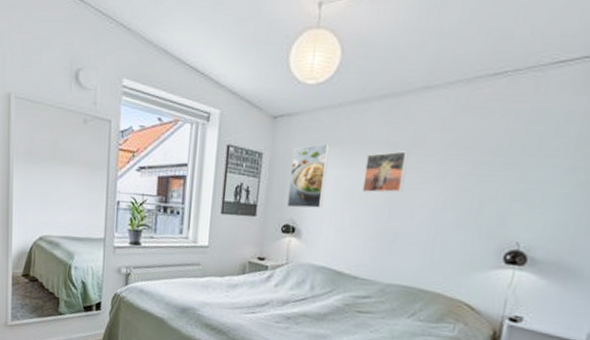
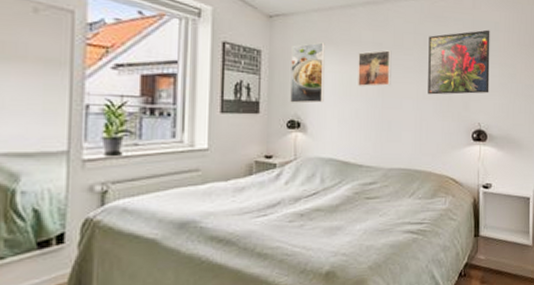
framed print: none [449,121,558,206] -> present [428,29,490,95]

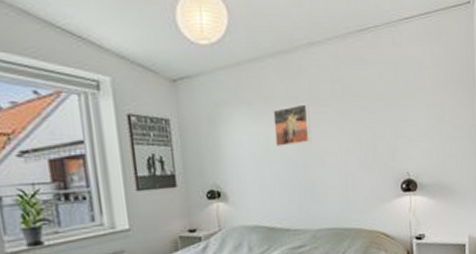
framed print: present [290,42,325,103] -> none [201,103,242,172]
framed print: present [428,29,490,95] -> none [347,68,417,148]

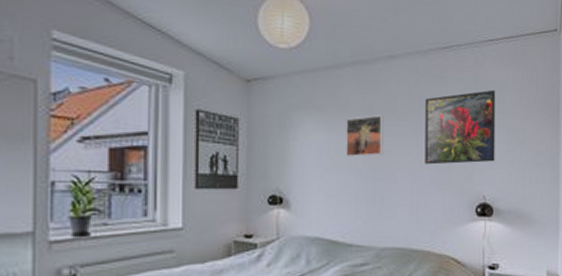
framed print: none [347,68,417,148] -> present [425,89,496,165]

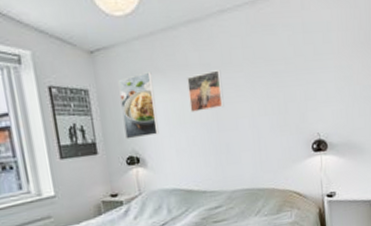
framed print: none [271,108,309,177] -> present [118,72,159,139]
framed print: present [425,89,496,165] -> none [257,31,326,111]

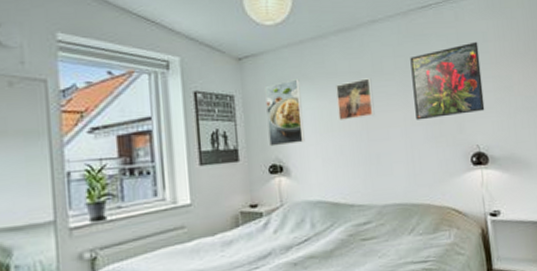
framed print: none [257,31,326,111] -> present [410,41,485,120]

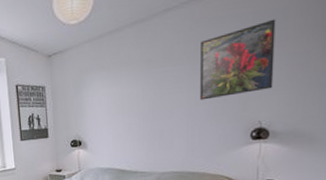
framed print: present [265,79,305,147] -> none [69,69,100,126]
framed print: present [336,78,375,121] -> none [128,64,161,104]

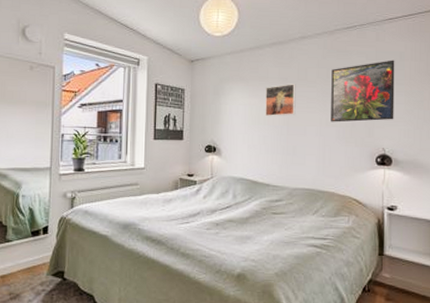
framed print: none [128,64,161,104] -> present [265,84,296,117]

